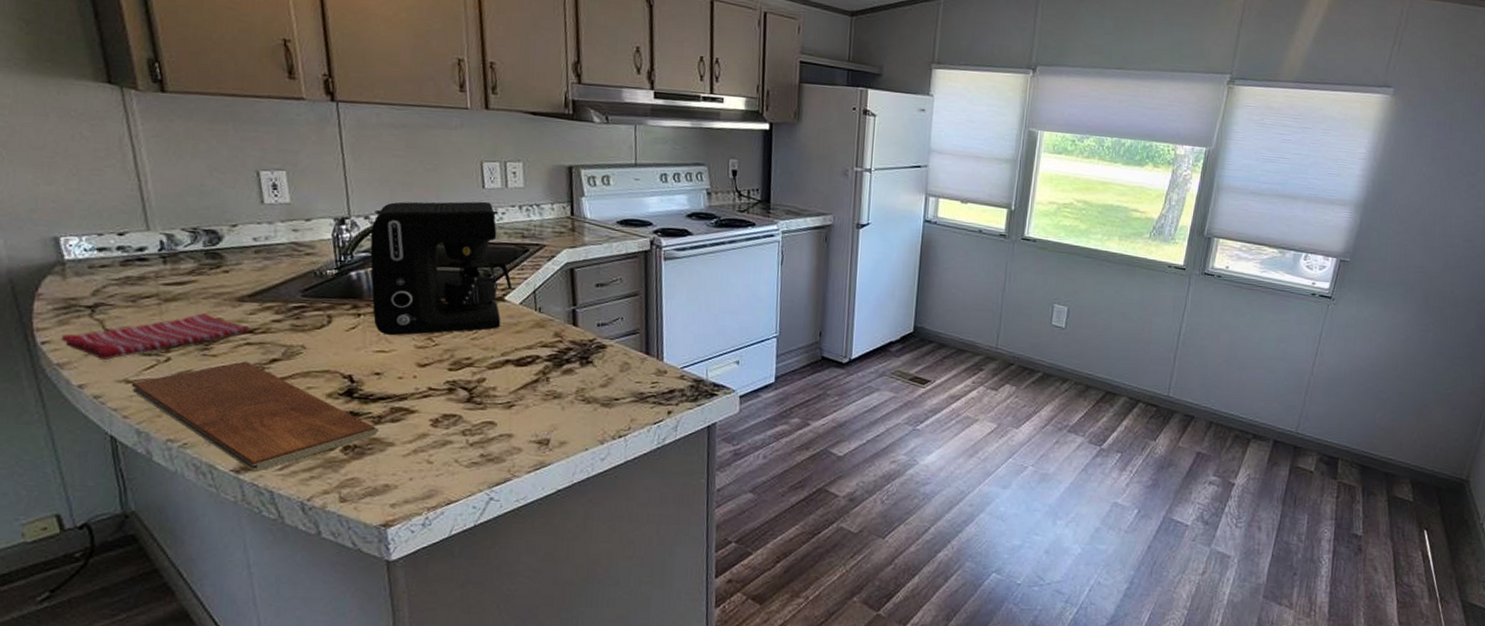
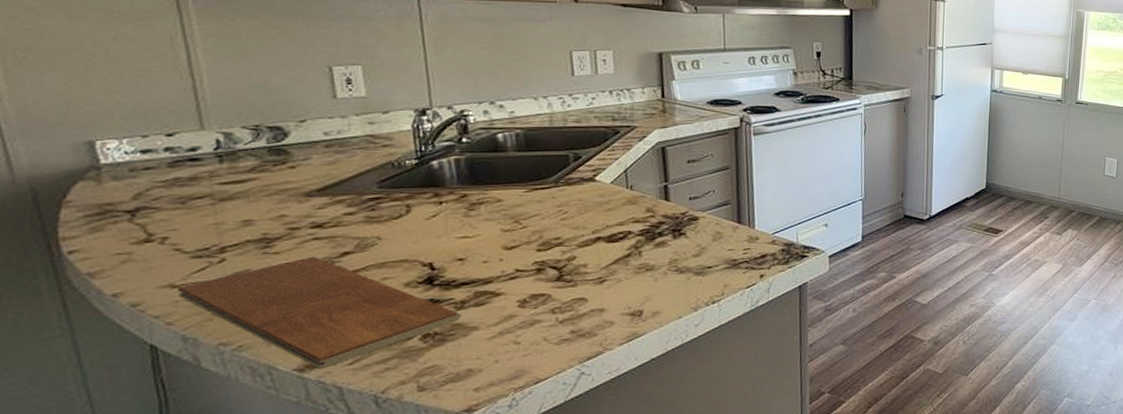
dish towel: present [60,313,250,360] -> none [92,211,318,265]
coffee maker: present [370,201,513,336] -> none [453,88,603,221]

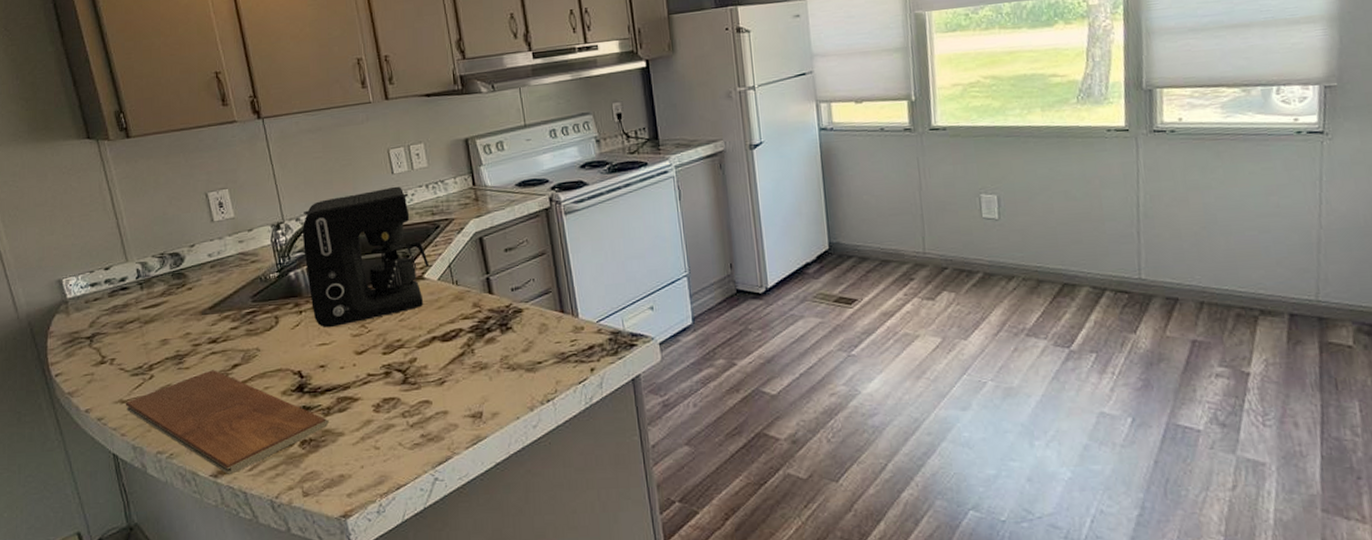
coffee maker: none [453,88,603,221] -> present [302,186,430,328]

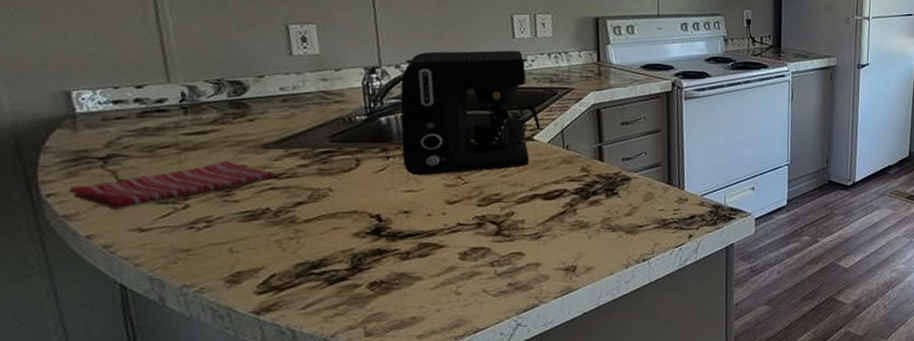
dish towel: none [69,330,213,384] -> present [68,161,274,209]
chopping board: present [125,370,329,476] -> none [144,205,406,313]

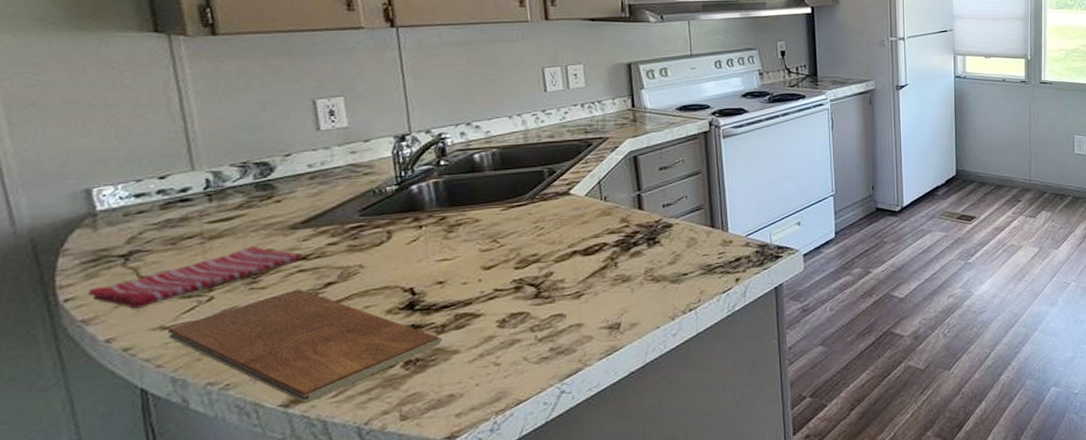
chopping board: none [144,205,406,313] -> present [167,289,442,404]
coffee maker: present [400,50,541,176] -> none [431,104,578,243]

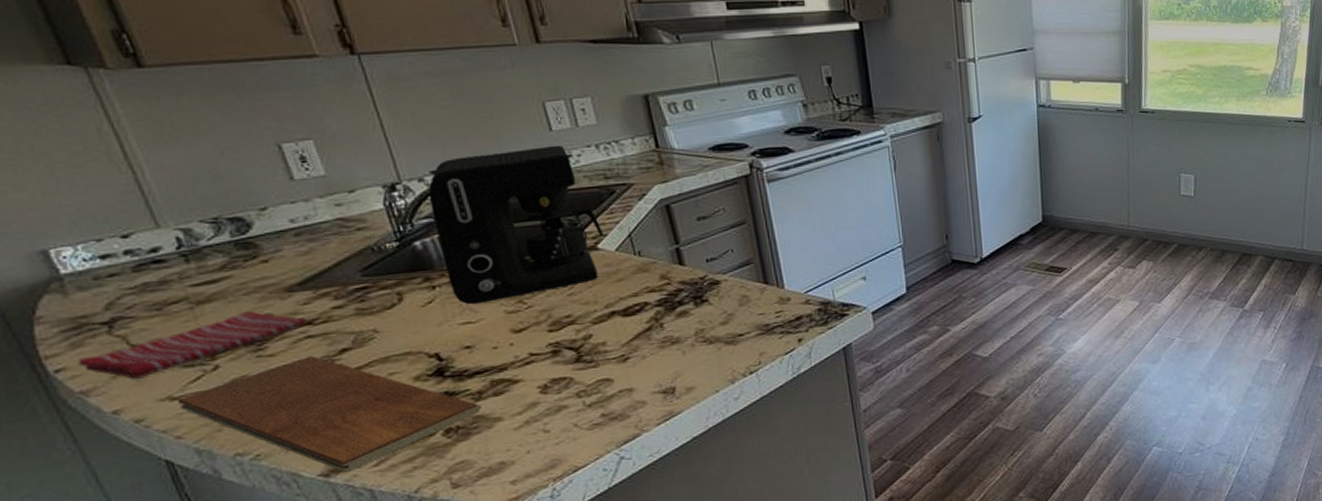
coffee maker: none [431,104,578,243] -> present [428,145,604,305]

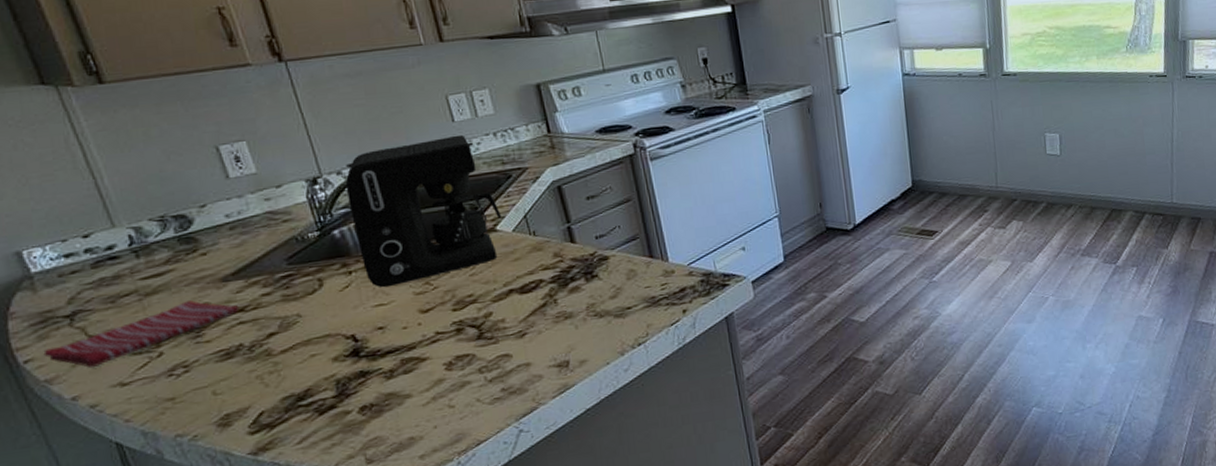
chopping board: present [177,356,482,473] -> none [126,340,393,452]

